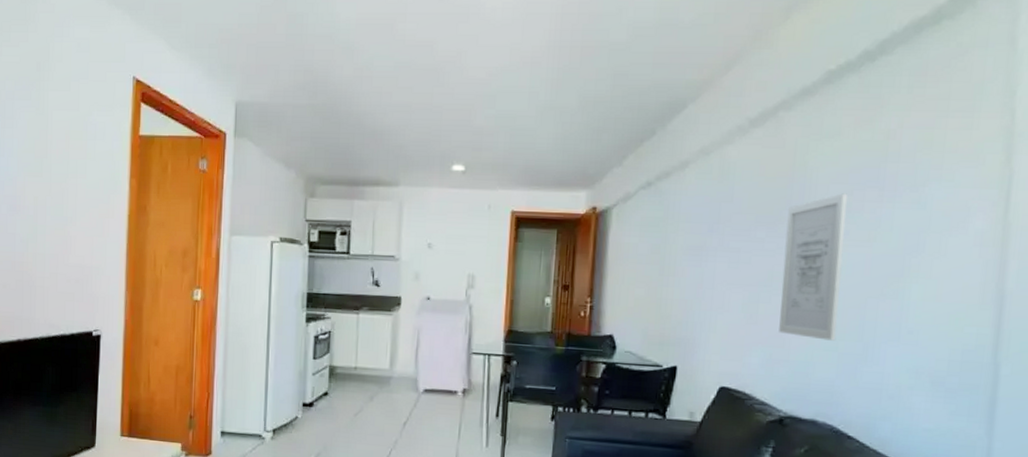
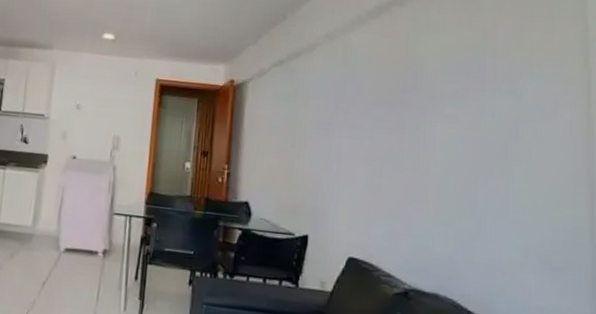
wall art: present [779,193,847,341] -> none [400,81,455,217]

